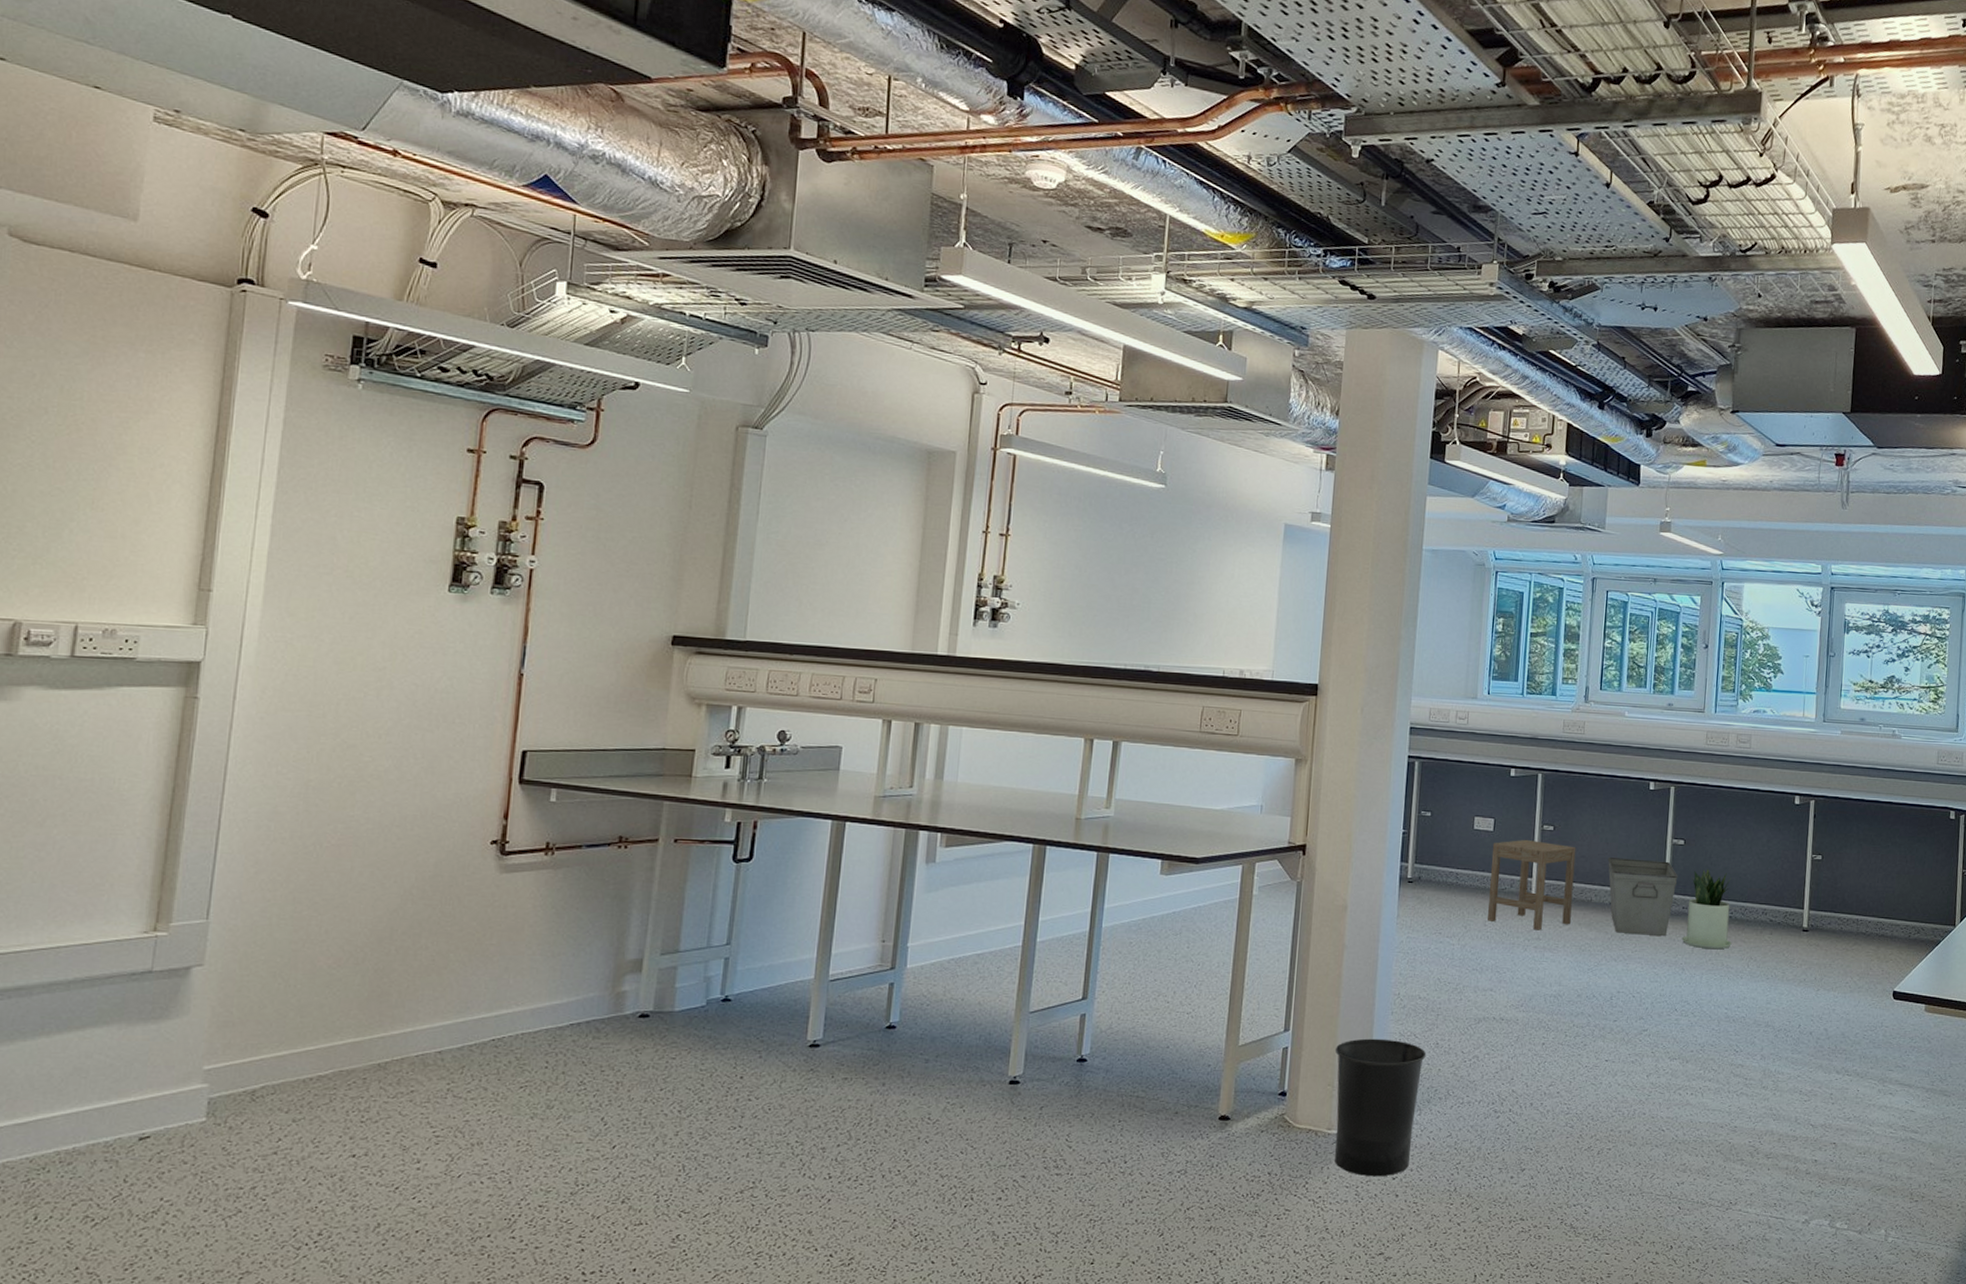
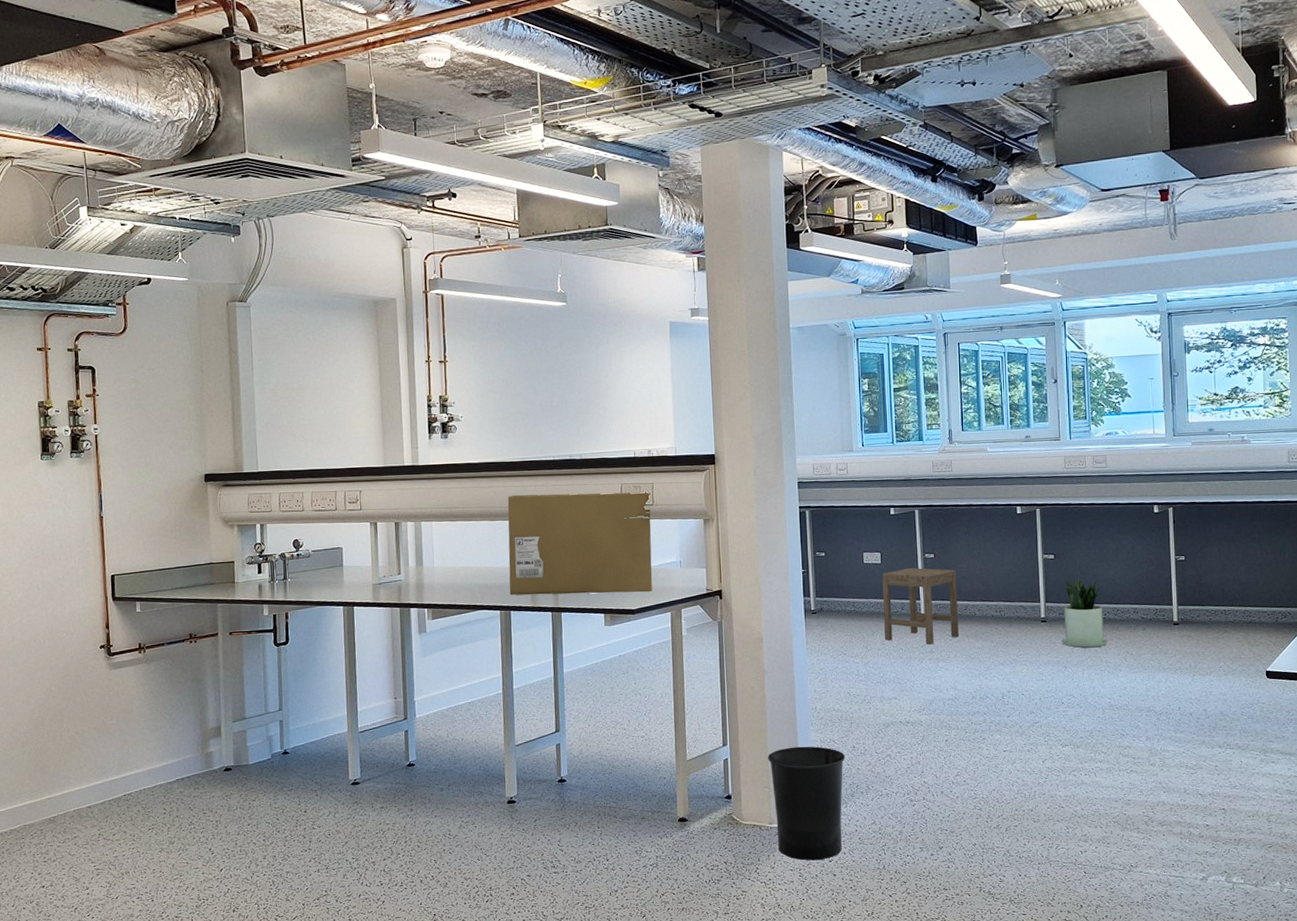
box: none [1048,705,1235,839] -> present [507,492,652,595]
storage bin: present [1607,858,1678,937] -> none [985,575,1052,641]

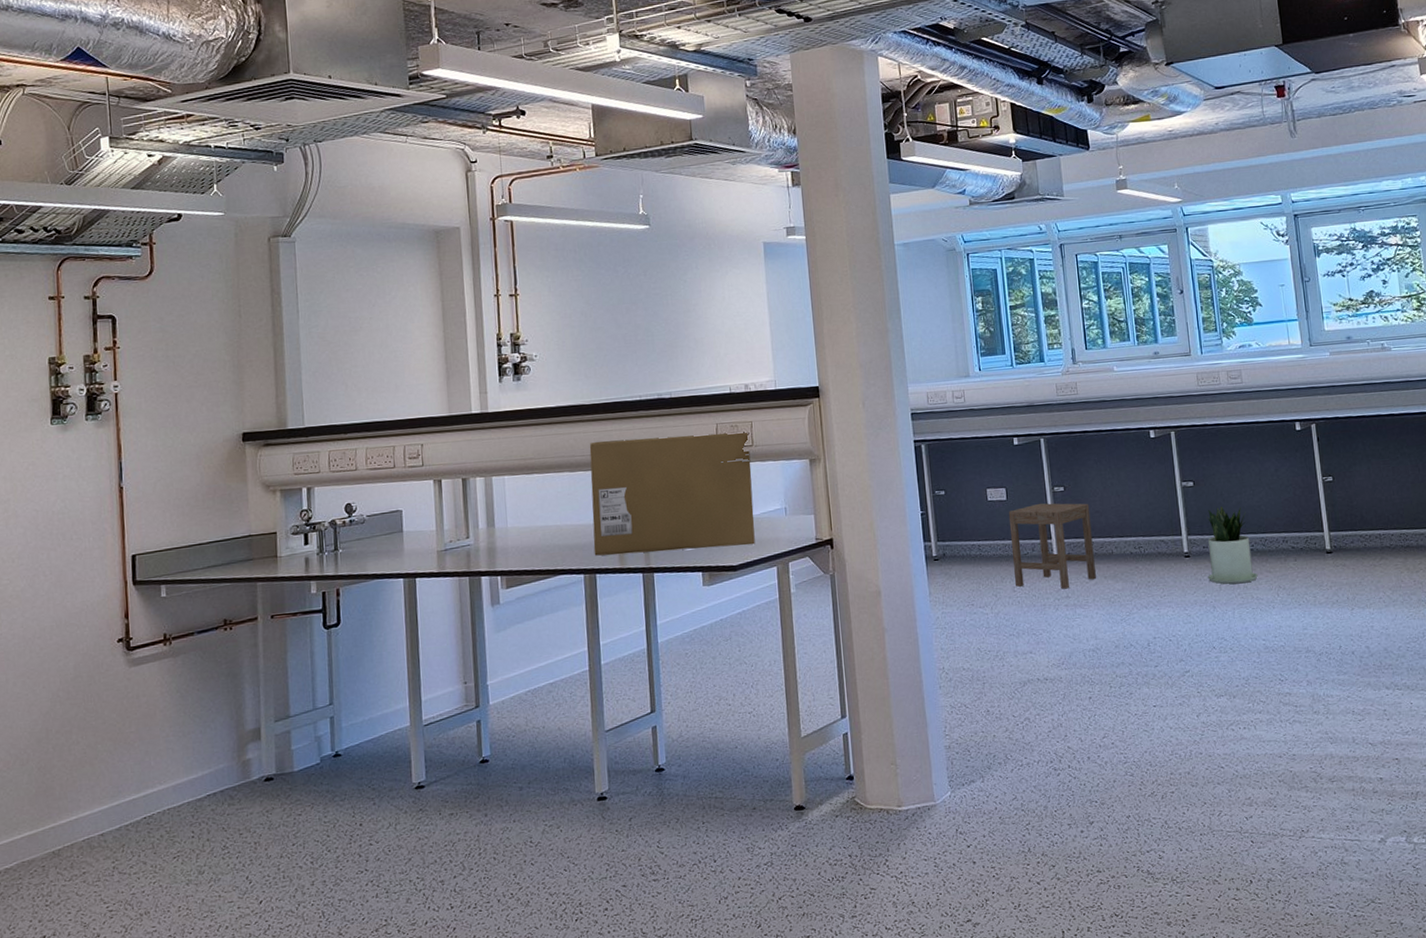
waste bin: present [767,746,846,861] -> none [892,712,981,847]

